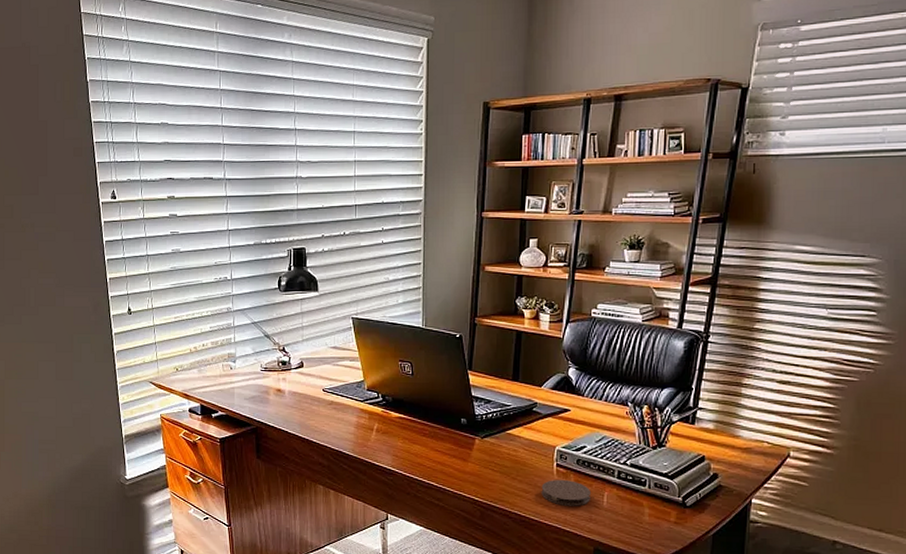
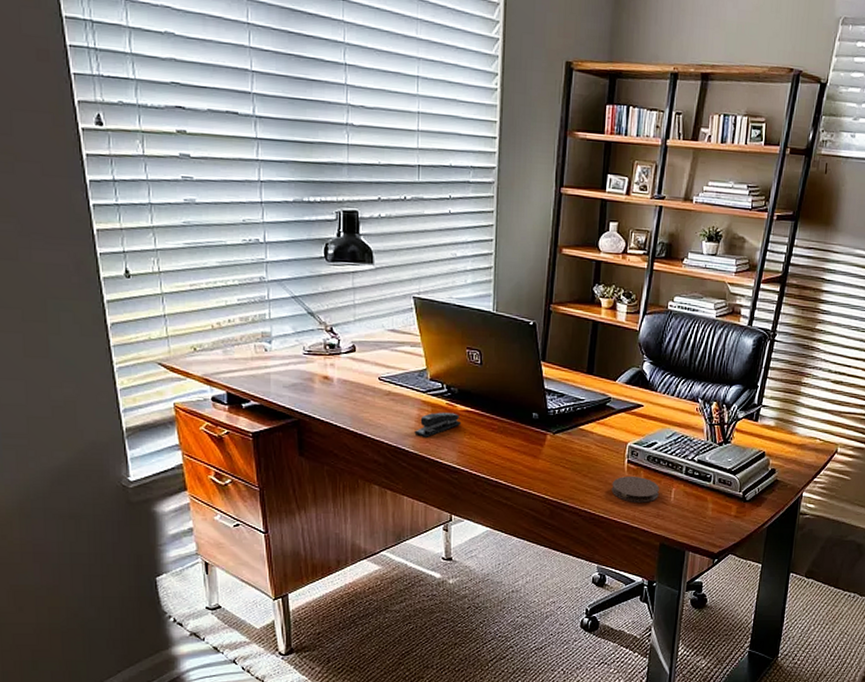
stapler: none [354,419,396,443] -> present [414,412,462,439]

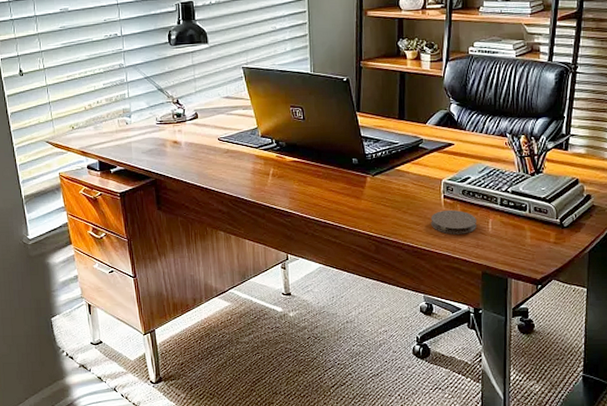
stapler: present [414,412,462,439] -> none [251,163,291,188]

